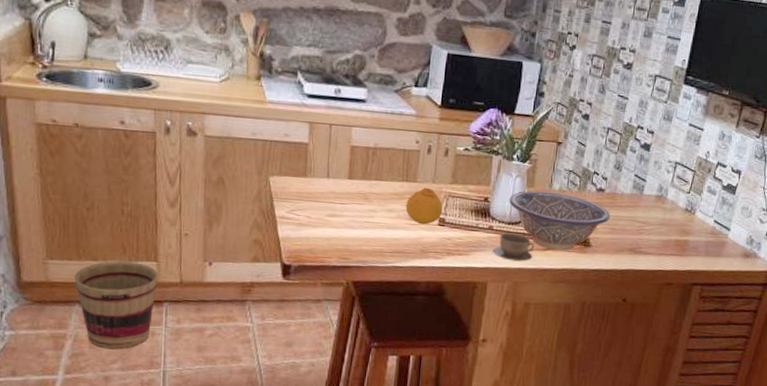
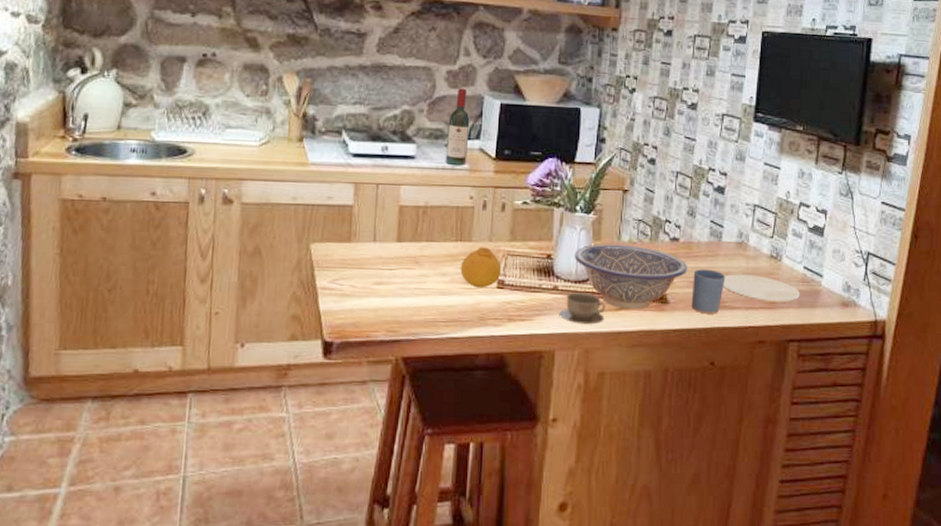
basket: present [74,261,158,350] -> none [88,348,184,453]
wine bottle: none [394,36,419,112] -> present [445,88,470,166]
mug: none [610,217,644,258] -> present [691,269,726,314]
plate: none [640,224,708,251] -> present [723,274,800,303]

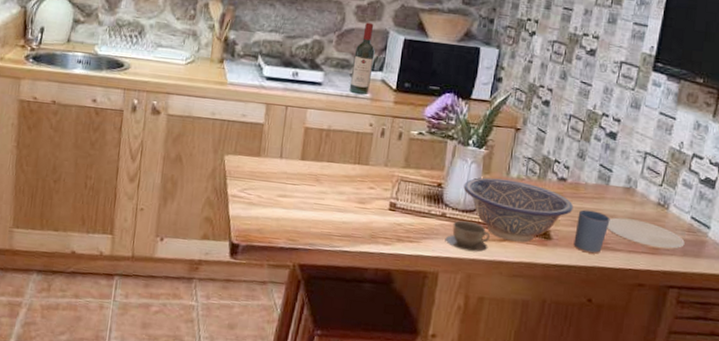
fruit: present [460,247,502,288] -> none [356,170,395,209]

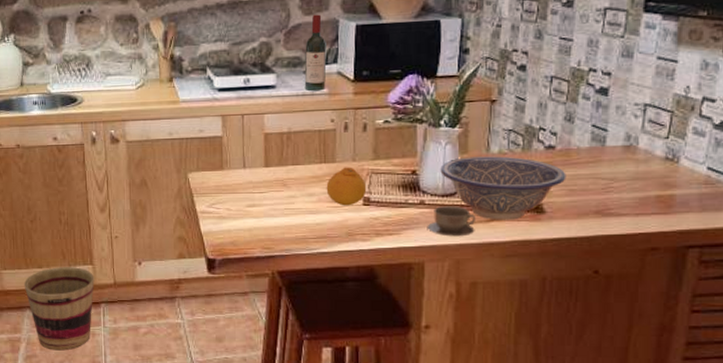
basket: none [35,232,112,321] -> present [24,267,95,351]
fruit: none [356,170,395,209] -> present [326,167,367,206]
mug: present [573,209,610,254] -> none [571,176,611,222]
plate: present [607,217,685,250] -> none [608,179,702,207]

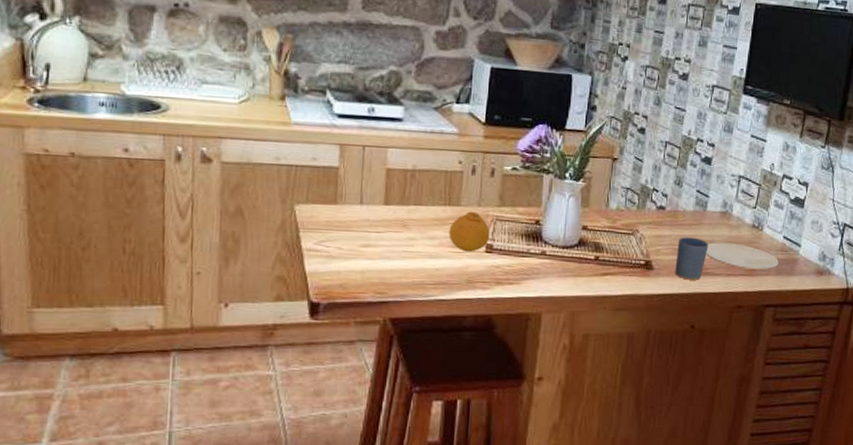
basket: present [24,267,95,351] -> none [64,306,165,410]
wine bottle: present [304,14,327,92] -> none [433,50,460,130]
teacup: present [427,206,475,237] -> none [546,257,592,289]
decorative bowl: present [440,156,566,220] -> none [562,211,673,275]
mug: none [571,176,611,222] -> present [675,237,709,280]
plate: none [608,179,702,207] -> present [706,242,779,270]

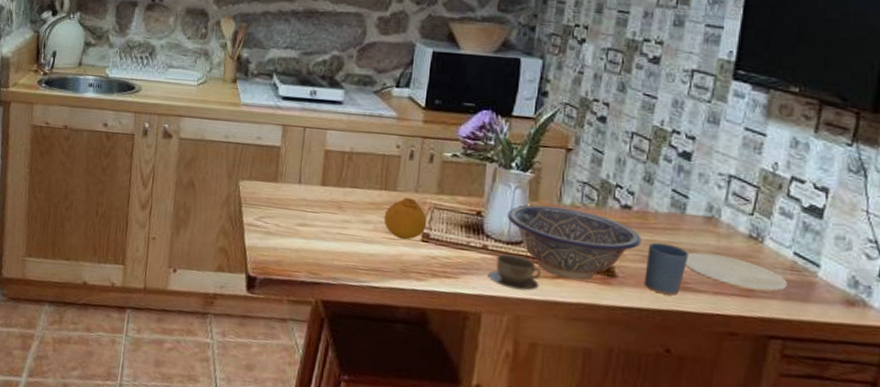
teacup: none [546,257,592,289] -> present [487,254,541,291]
decorative bowl: none [562,211,673,275] -> present [507,205,642,280]

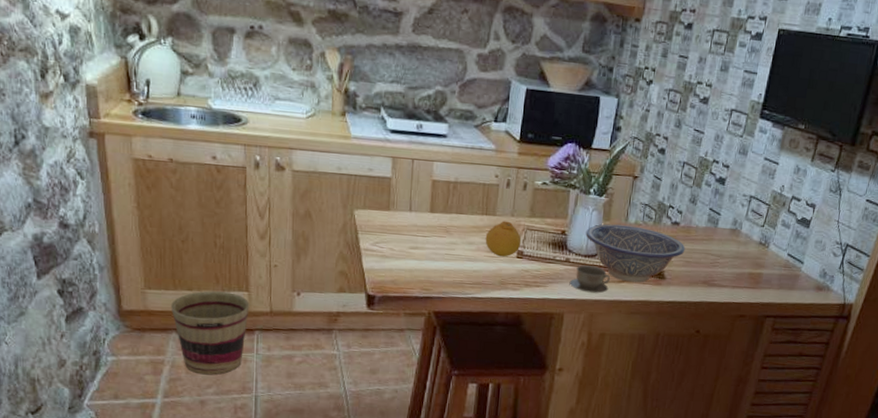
basket: none [47,262,124,356] -> present [170,291,250,375]
mug: present [644,242,689,296] -> none [685,251,718,290]
plate: present [685,252,787,293] -> none [714,257,781,284]

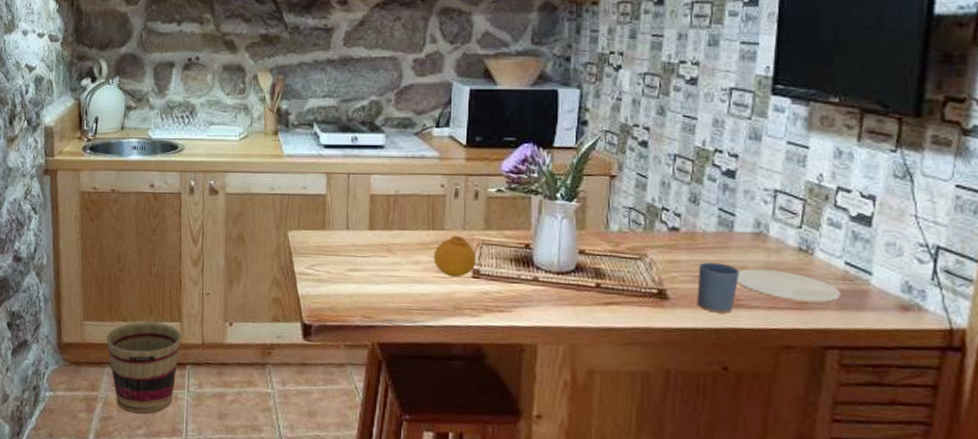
teacup: present [569,265,610,294] -> none [540,284,593,320]
decorative bowl: present [585,224,686,283] -> none [556,233,692,305]
mug: none [685,251,718,290] -> present [697,262,740,313]
plate: none [714,257,781,284] -> present [737,269,841,304]

